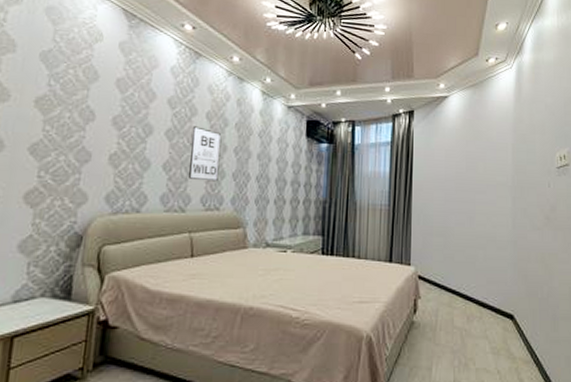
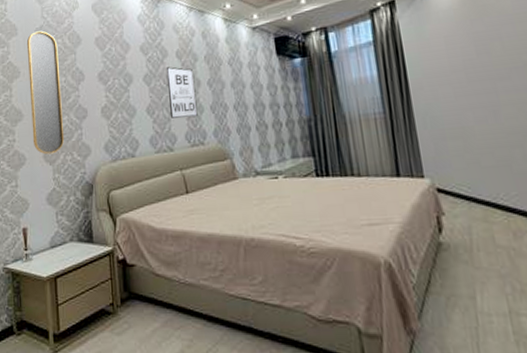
home mirror: none [12,54,68,196] -> present [26,30,65,155]

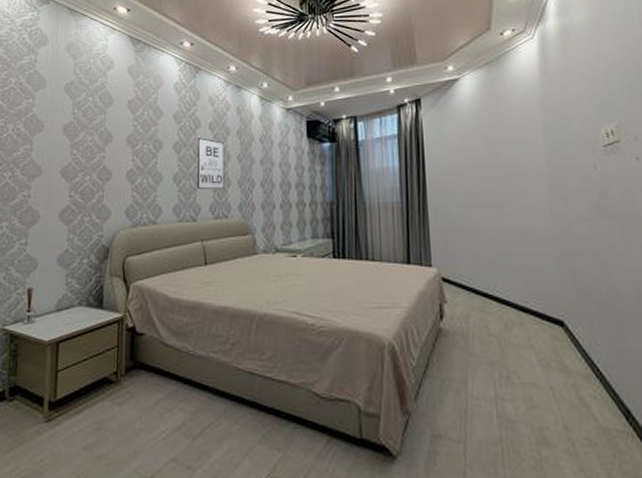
home mirror: present [26,30,65,155] -> none [49,86,88,214]

